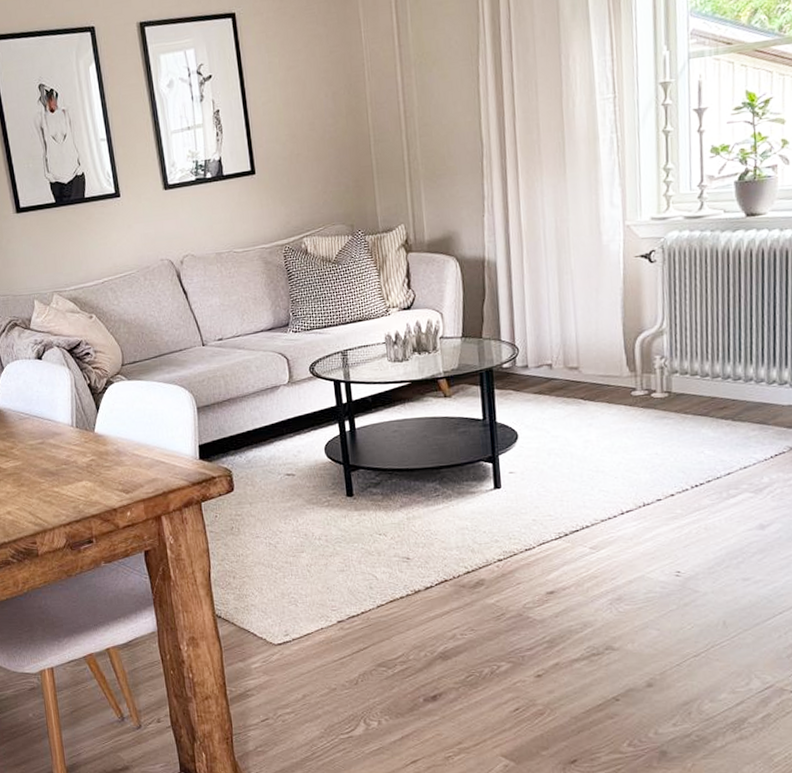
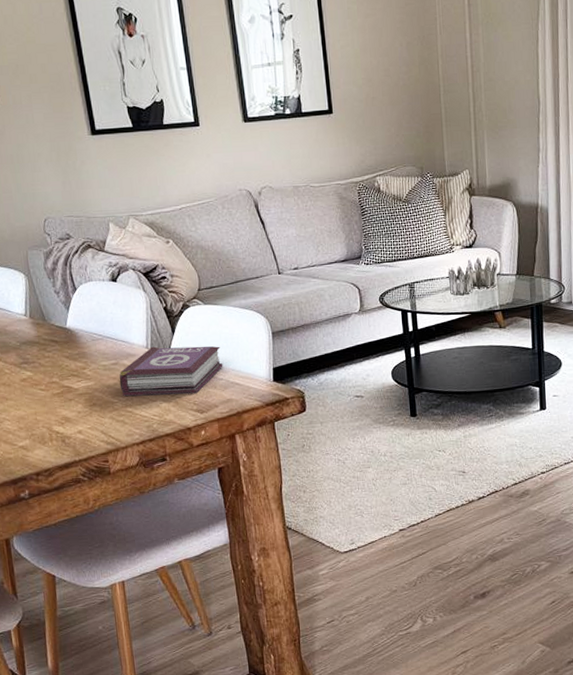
book: none [45,423,148,477] -> present [119,346,223,397]

